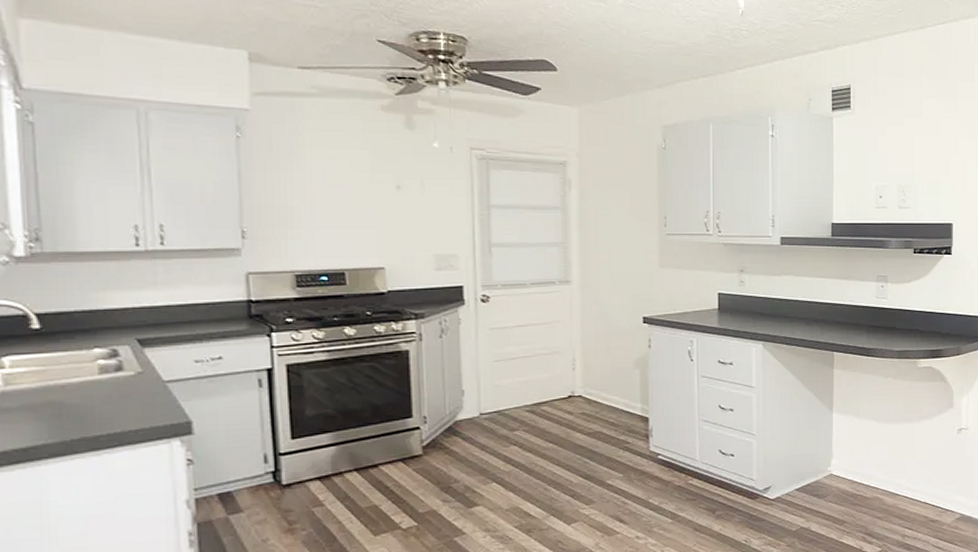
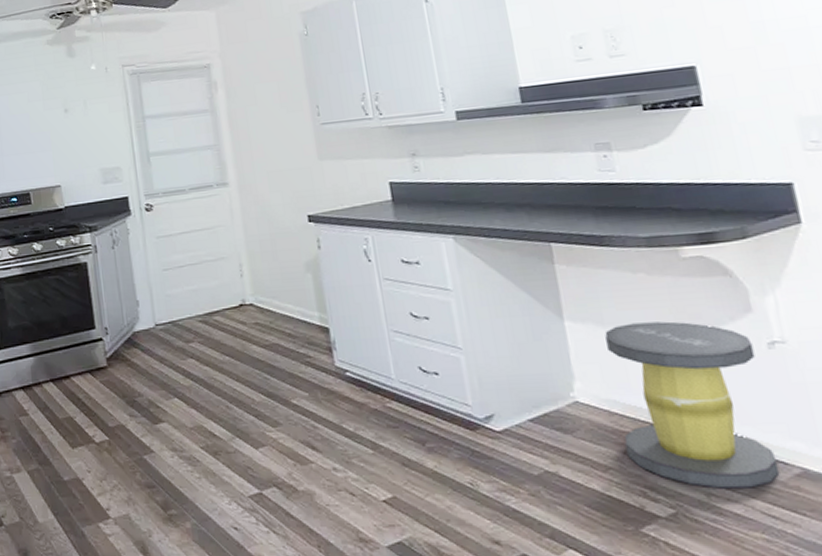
stool: none [858,414,949,532] -> present [605,321,780,489]

